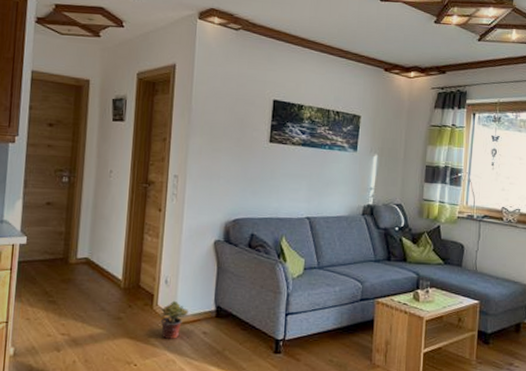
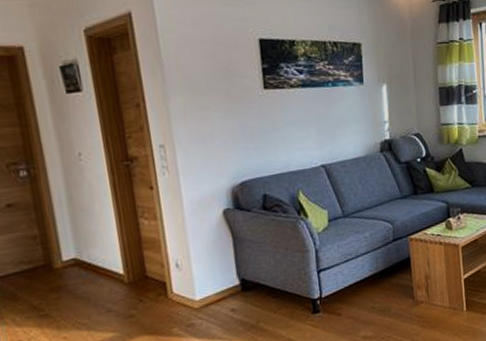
potted plant: present [158,300,189,339] -> none [176,283,211,326]

